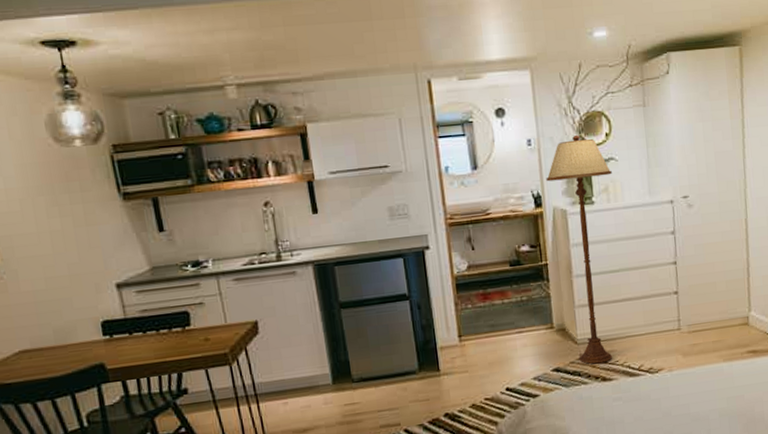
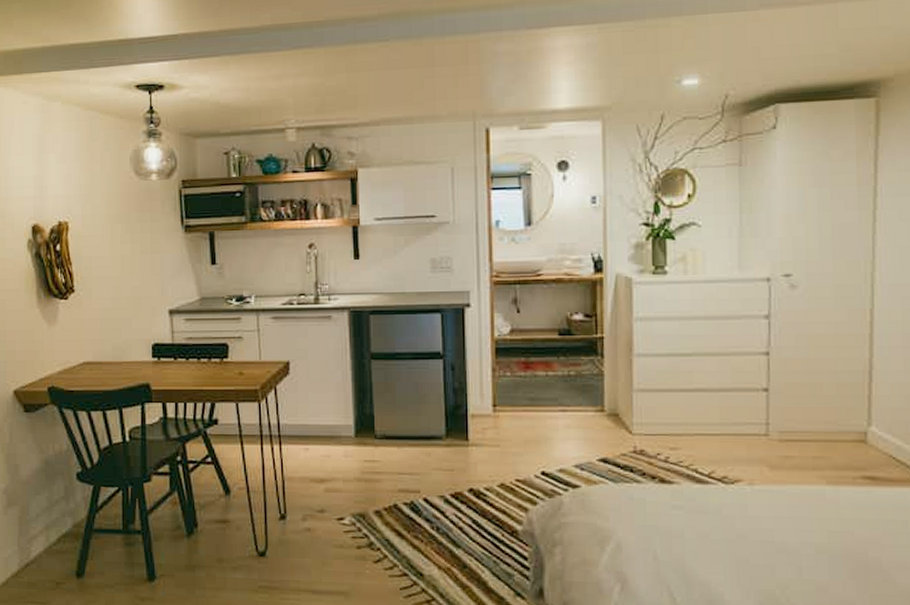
floor lamp: present [546,135,613,364] -> none [610,195,692,461]

